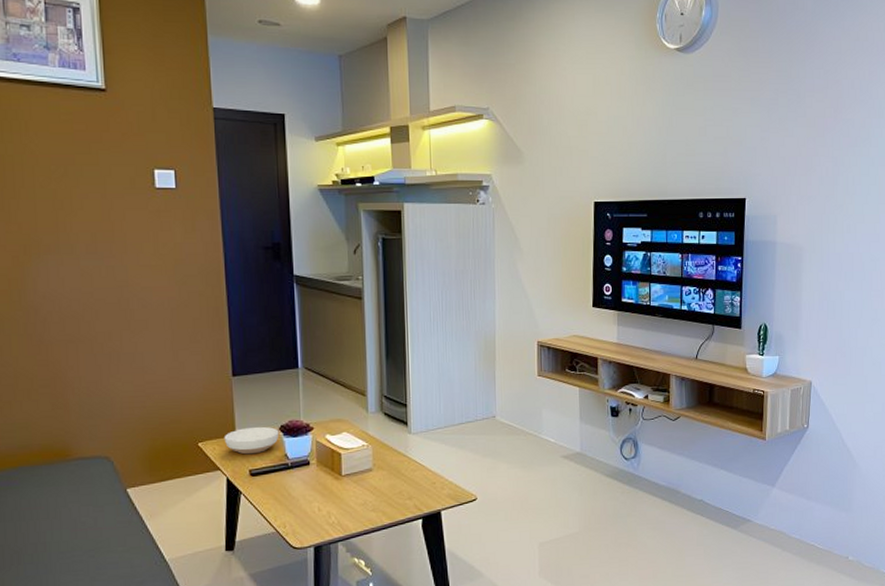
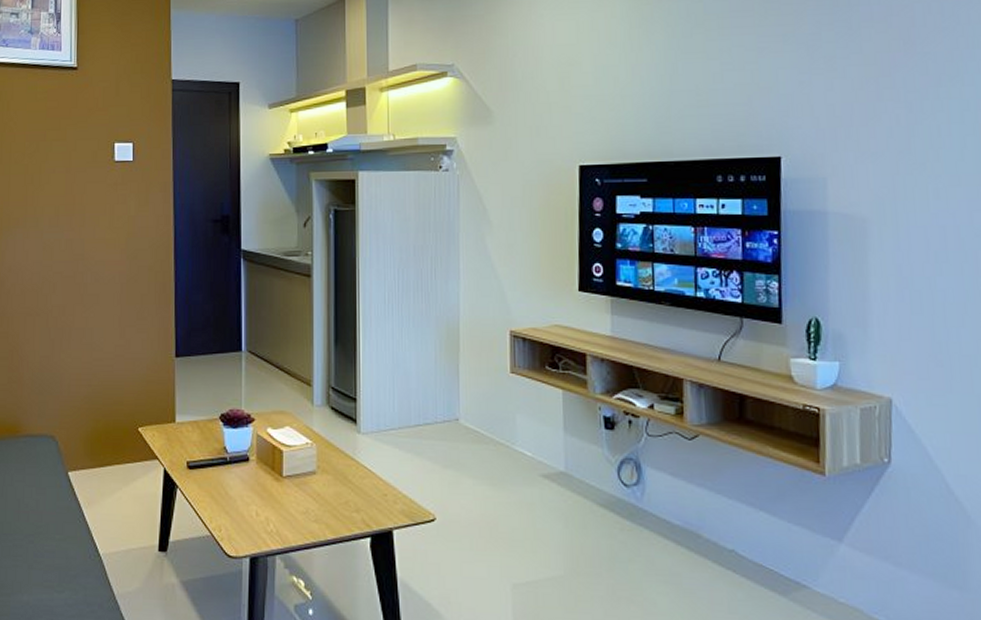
bowl: present [224,426,279,455] -> none [163,413,219,444]

